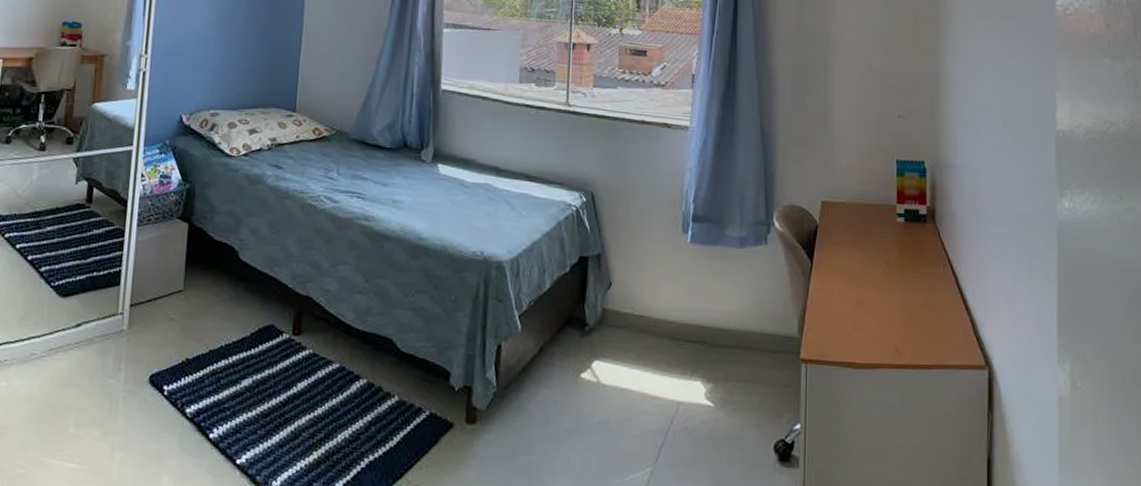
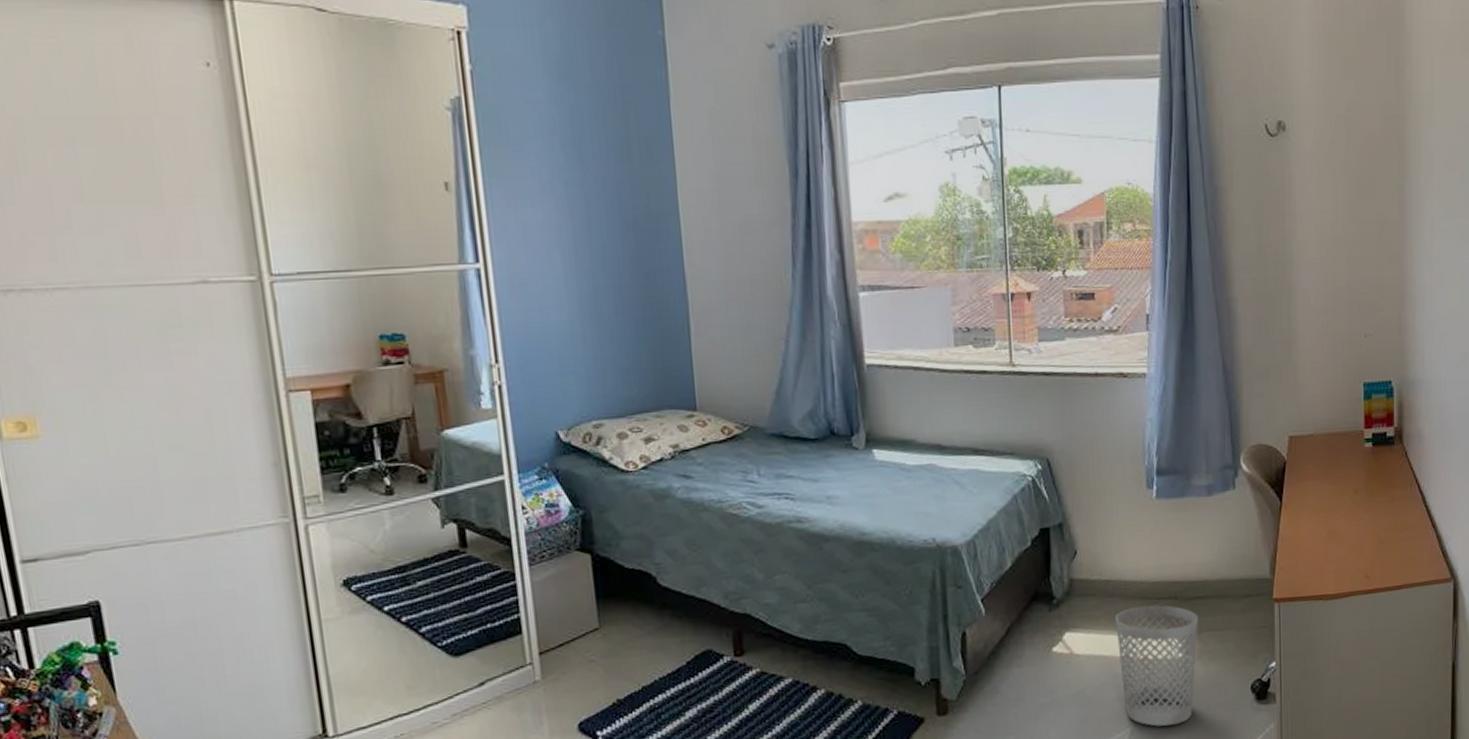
wastebasket: none [643,346,724,473] -> present [1115,605,1198,727]

